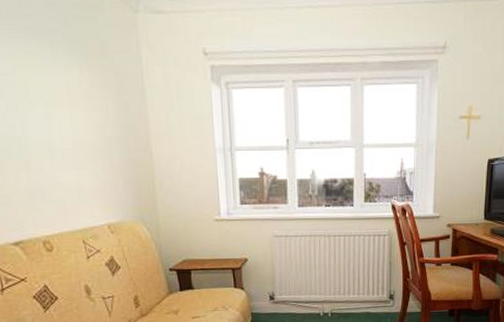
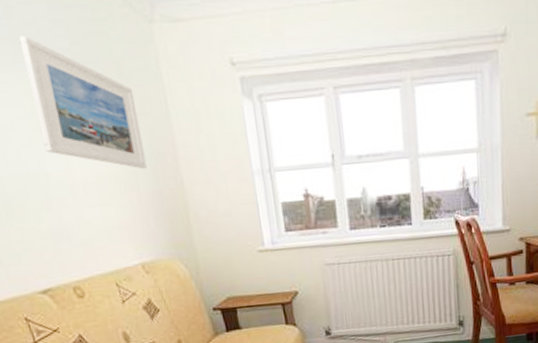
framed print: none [15,15,120,140] -> present [18,36,147,170]

